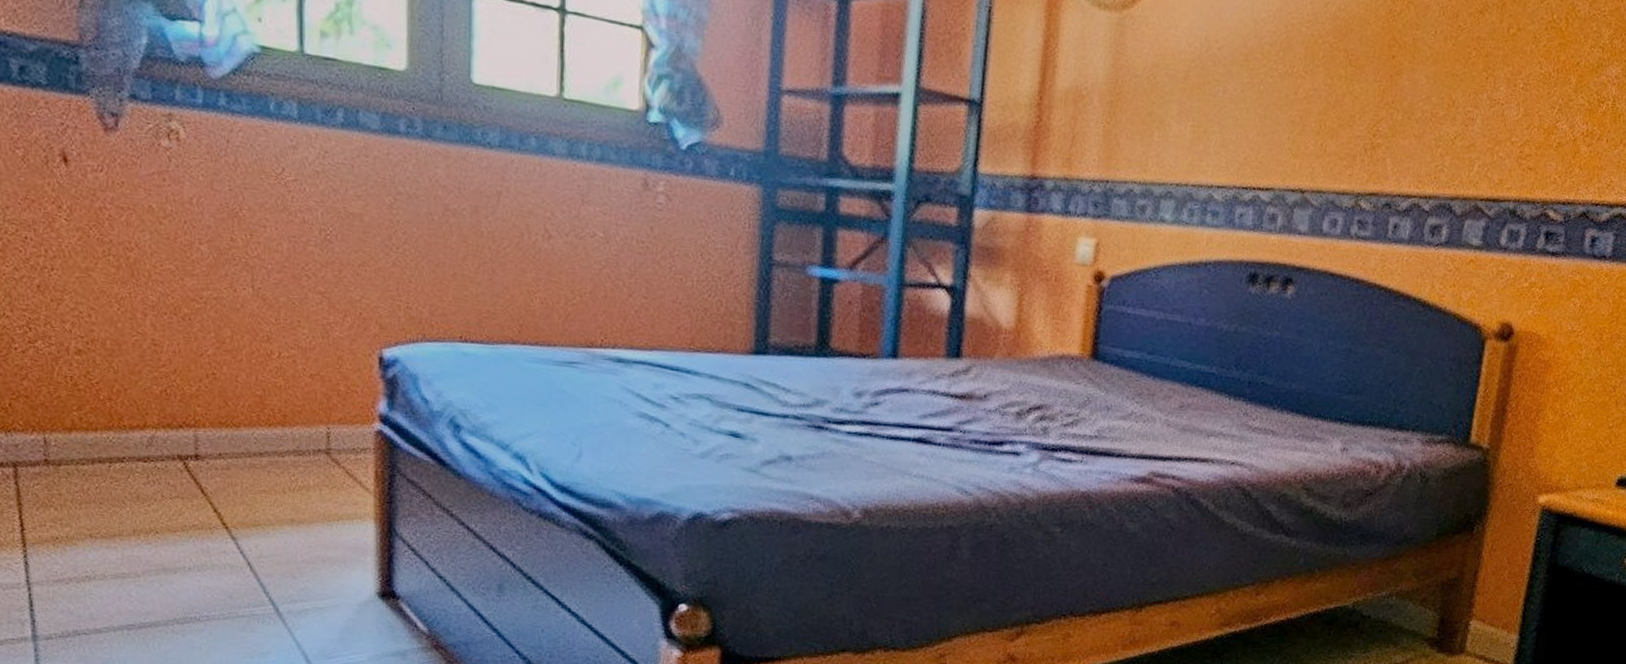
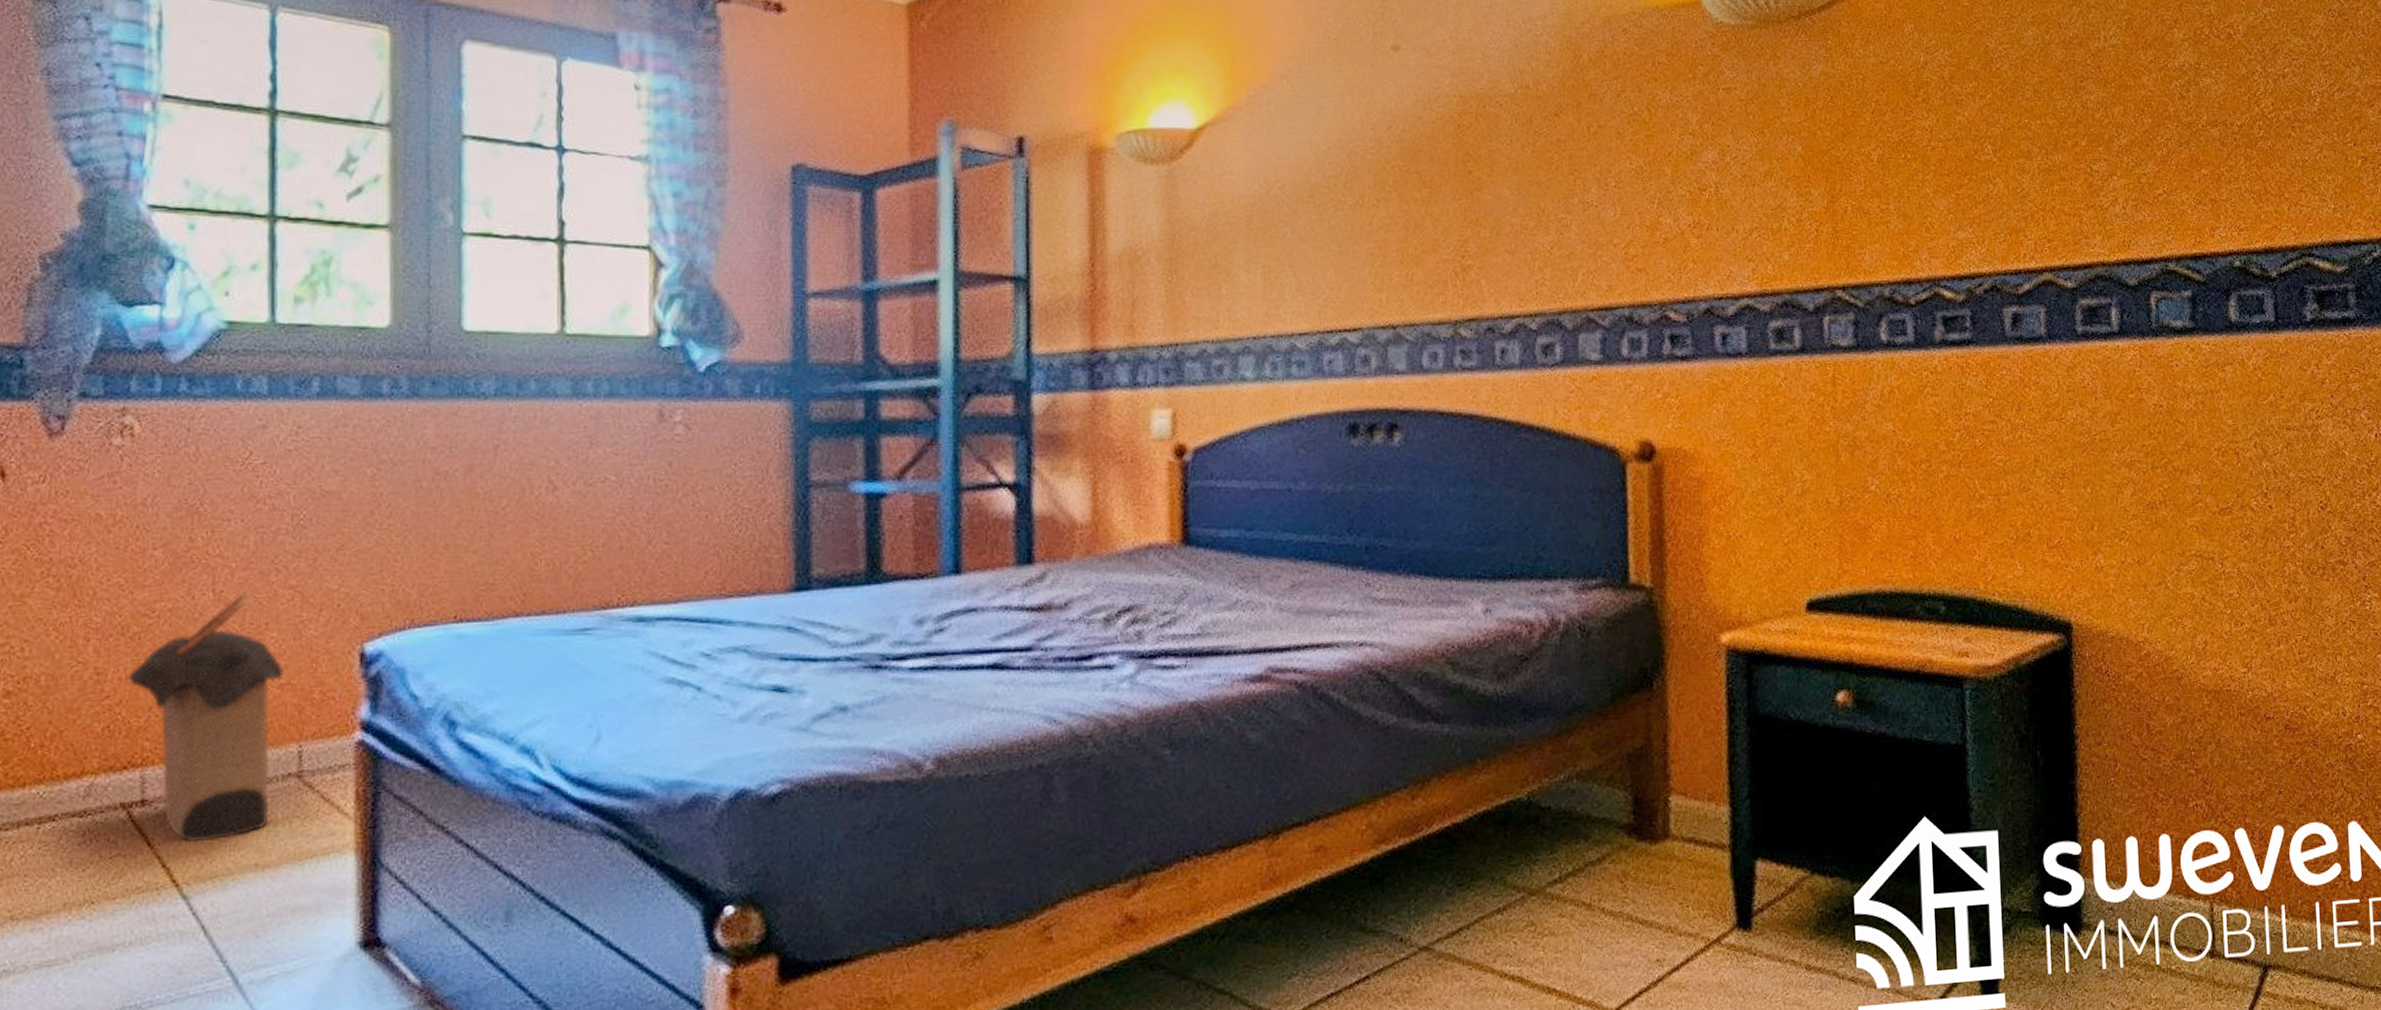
laundry hamper: none [180,290,314,496] -> present [126,590,283,842]

